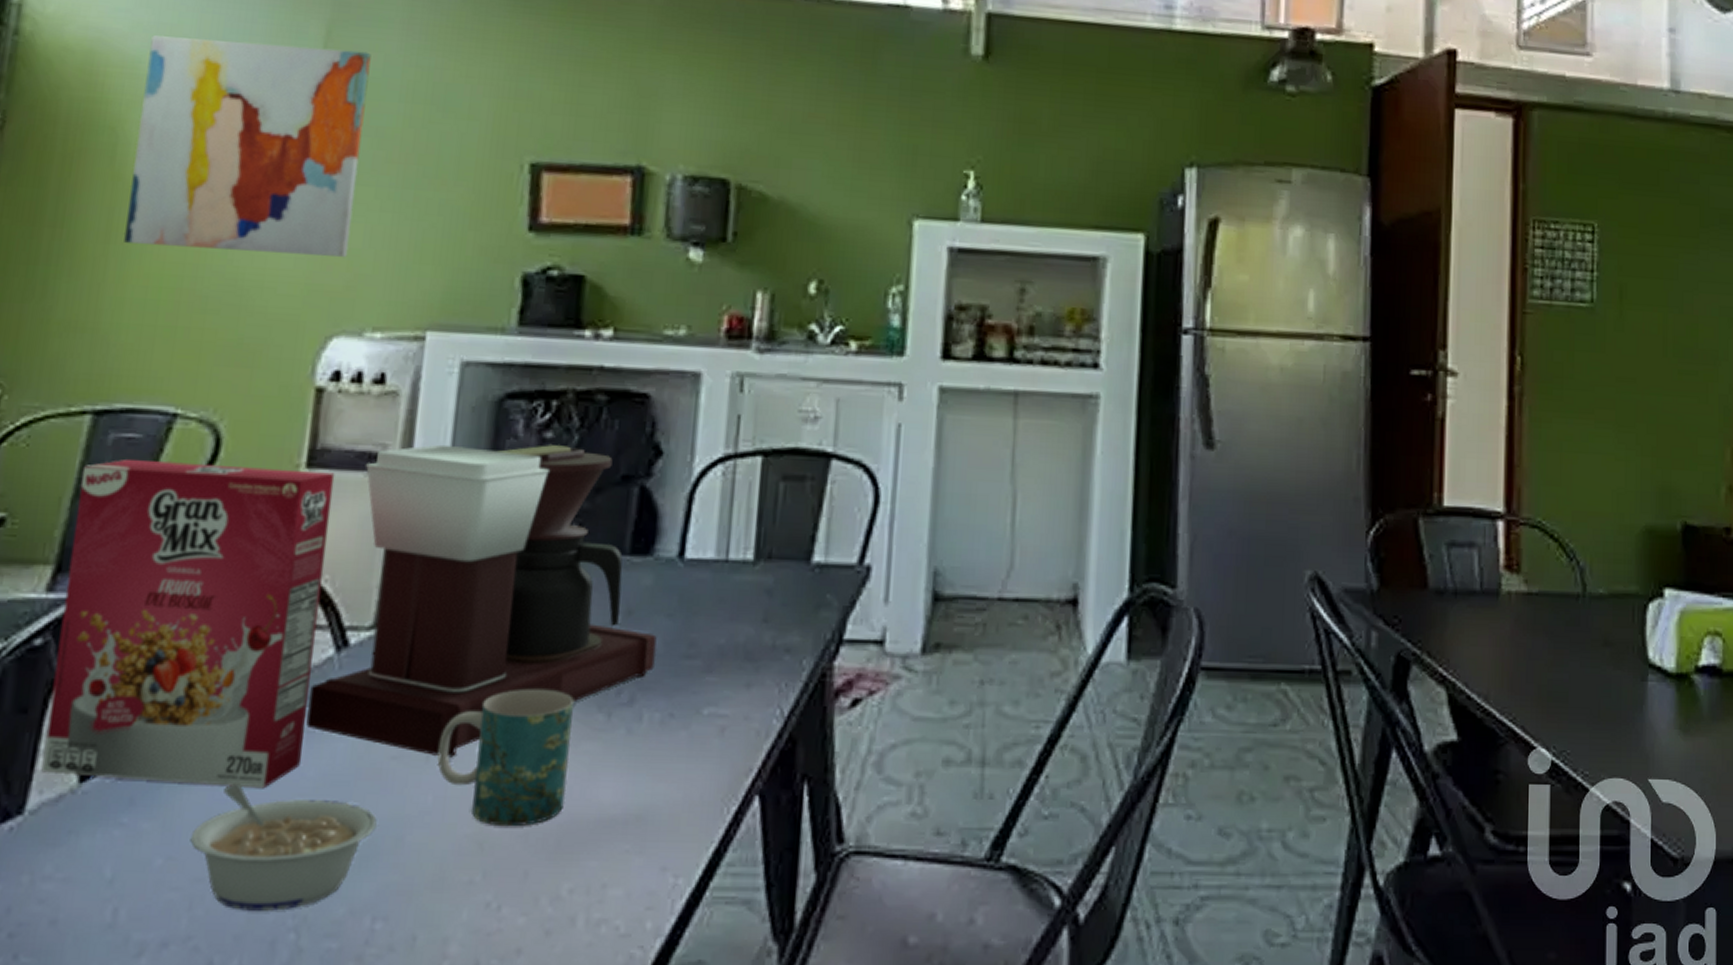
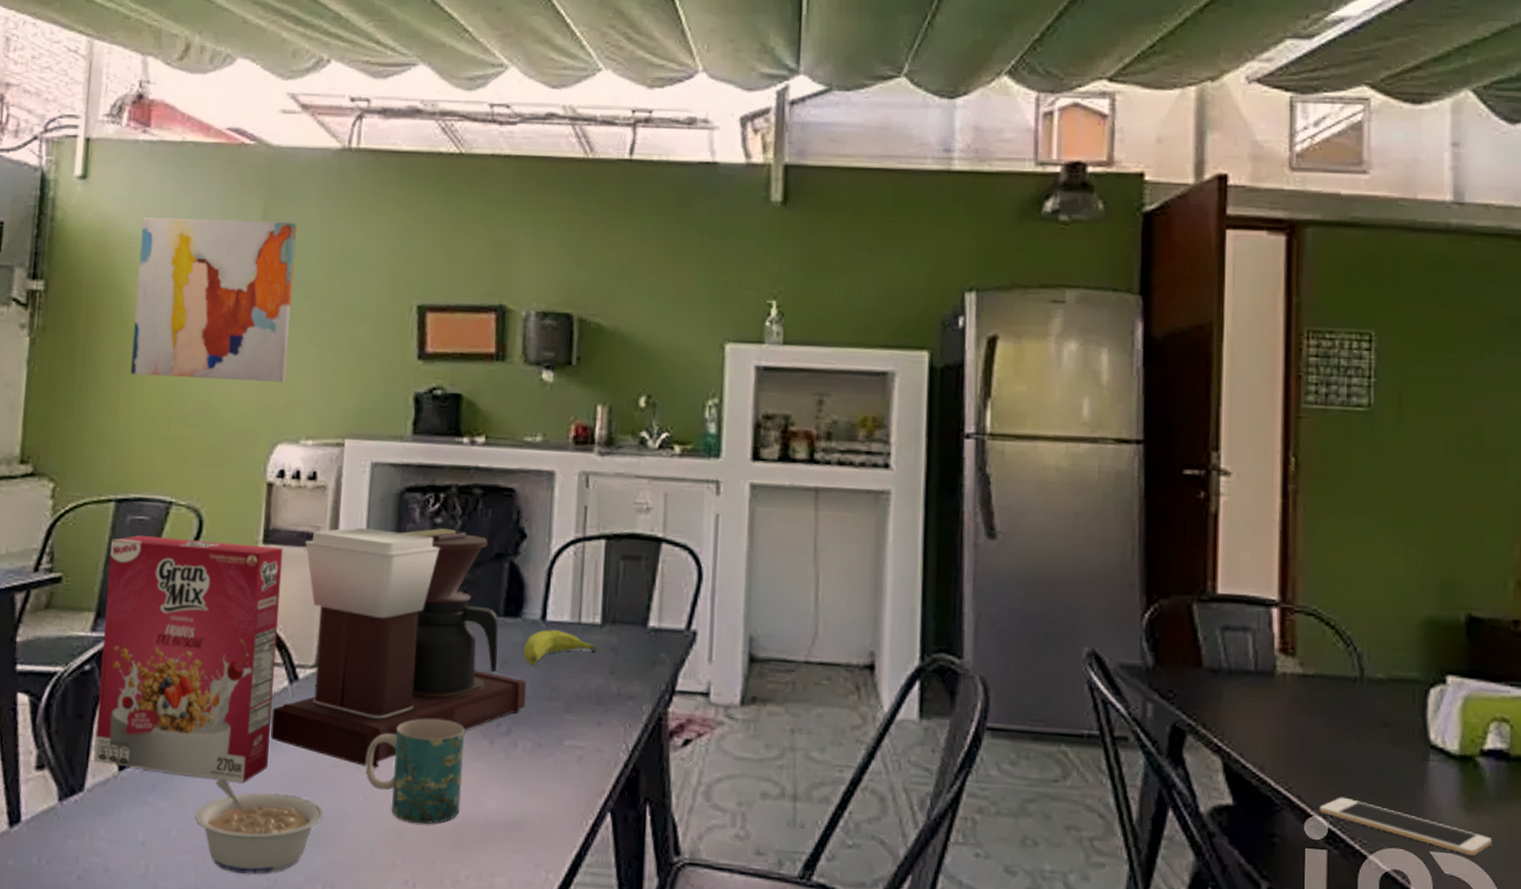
fruit: none [653,568,748,615] -> present [523,629,597,665]
cell phone: none [1543,725,1706,780] -> present [1320,797,1492,855]

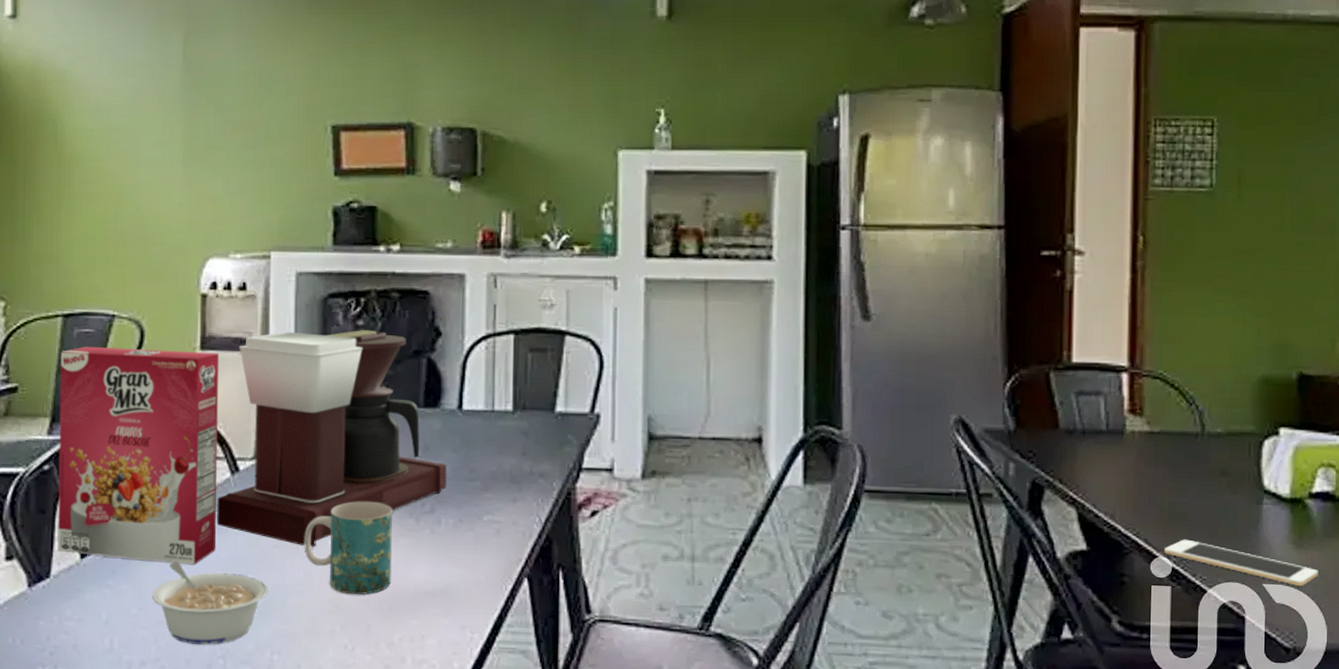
wall art: present [130,216,297,382] -> none [68,51,216,201]
fruit: present [523,629,597,665] -> none [443,417,510,450]

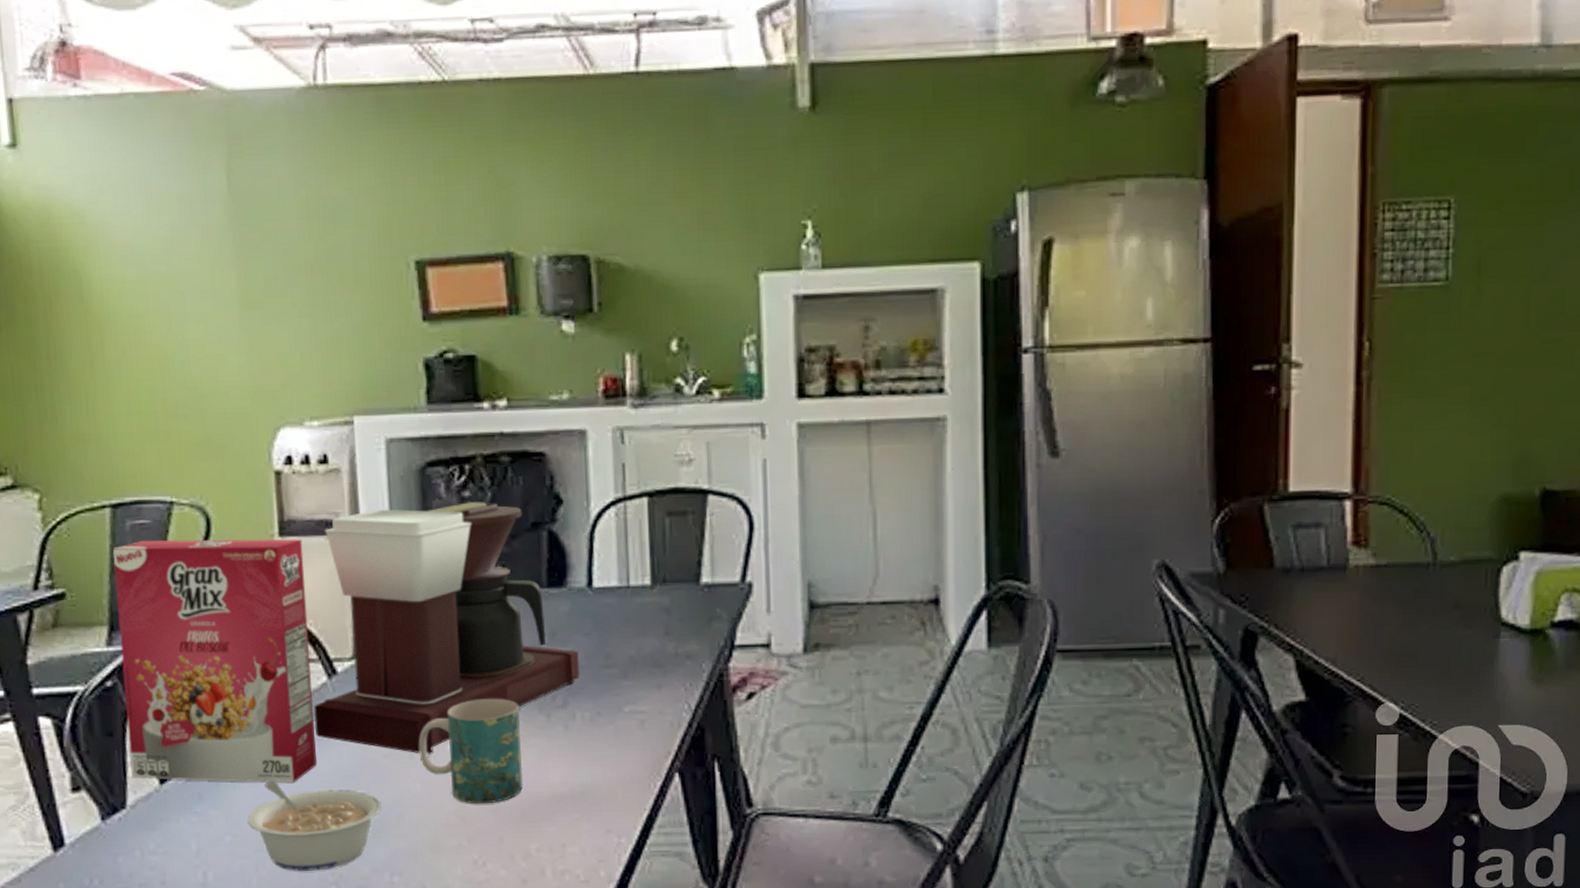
cell phone: present [1165,539,1318,586] -> none [1391,682,1559,725]

